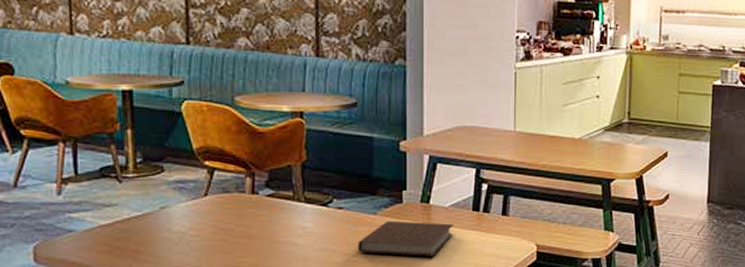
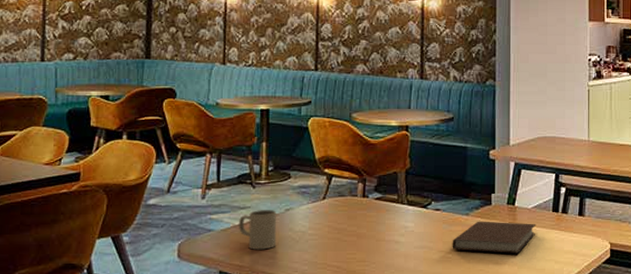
mug: none [104,208,152,253] -> present [238,210,277,250]

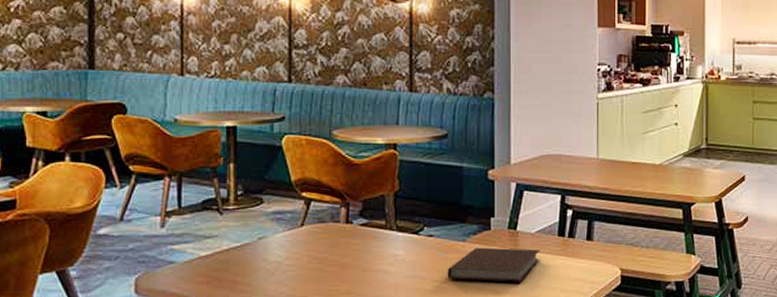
mug: present [238,210,277,250] -> none [204,239,249,283]

